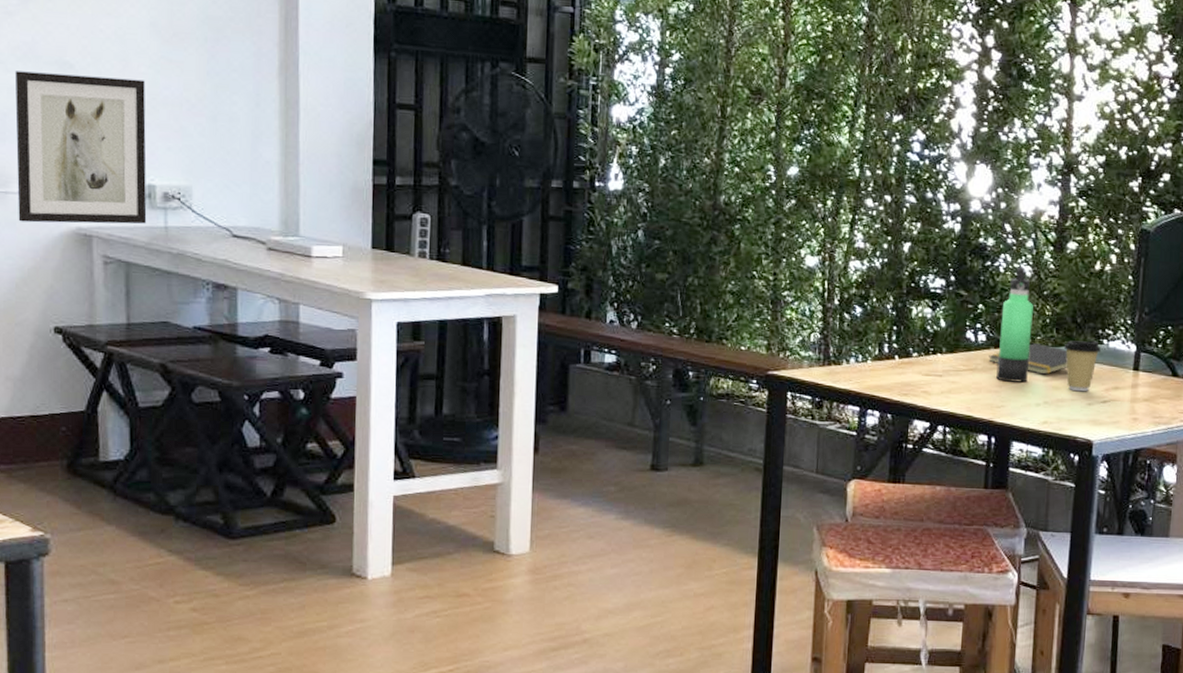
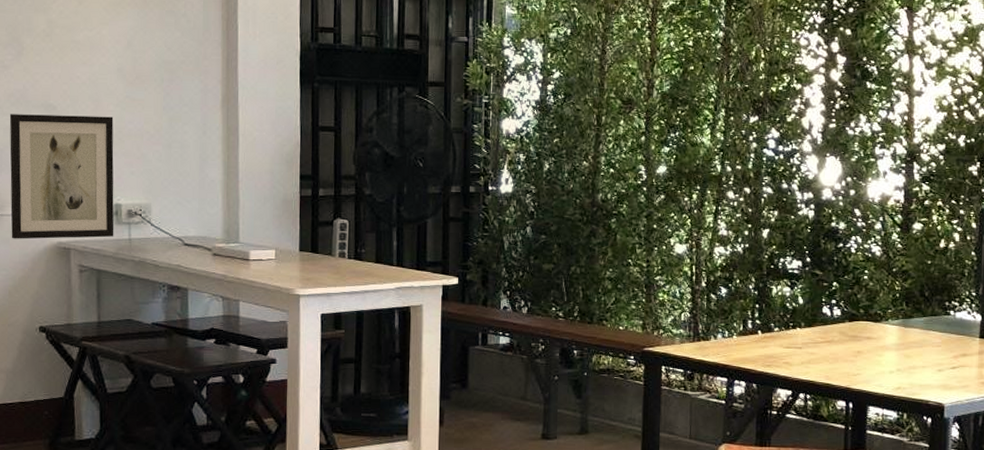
notepad: present [988,343,1068,375] -> none [844,316,918,344]
thermos bottle: present [996,268,1034,383] -> none [852,248,884,352]
coffee cup: present [1063,340,1102,392] -> none [913,312,949,359]

